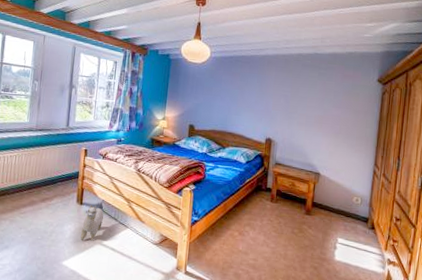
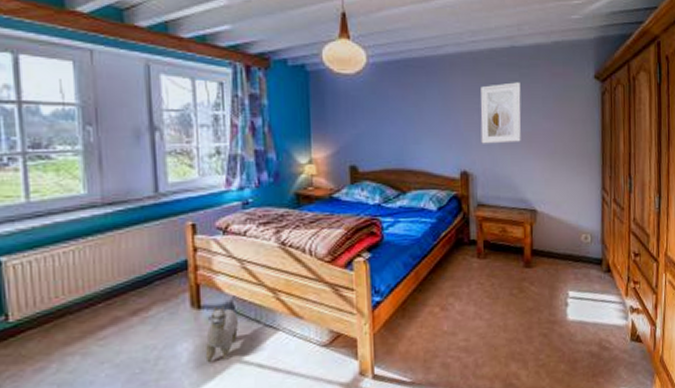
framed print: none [284,79,319,122] -> present [480,82,522,144]

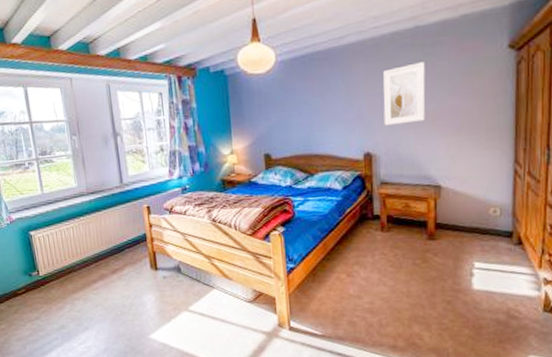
plush toy: present [205,305,238,363] -> none [162,268,185,310]

